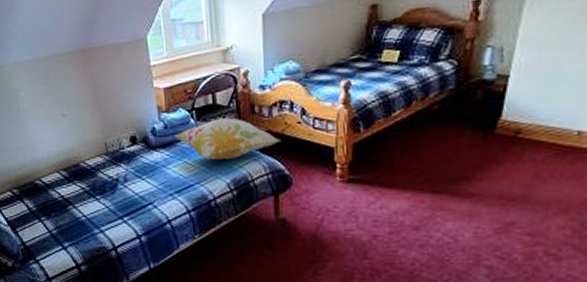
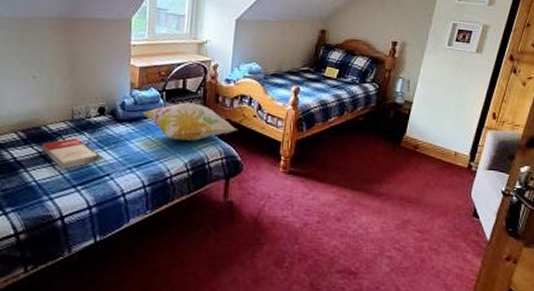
book: none [84,170,140,202] -> present [42,138,100,169]

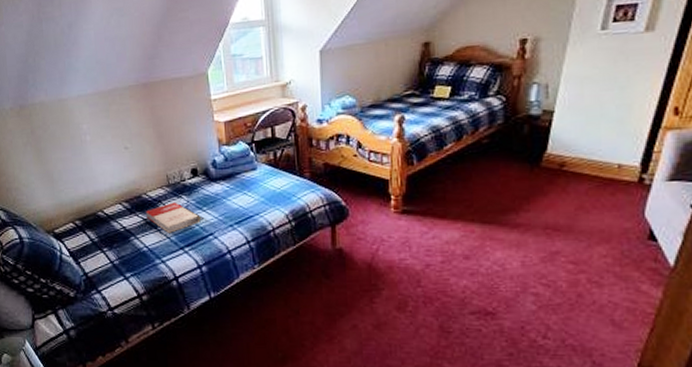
decorative pillow: present [143,102,238,141] -> none [235,150,338,192]

